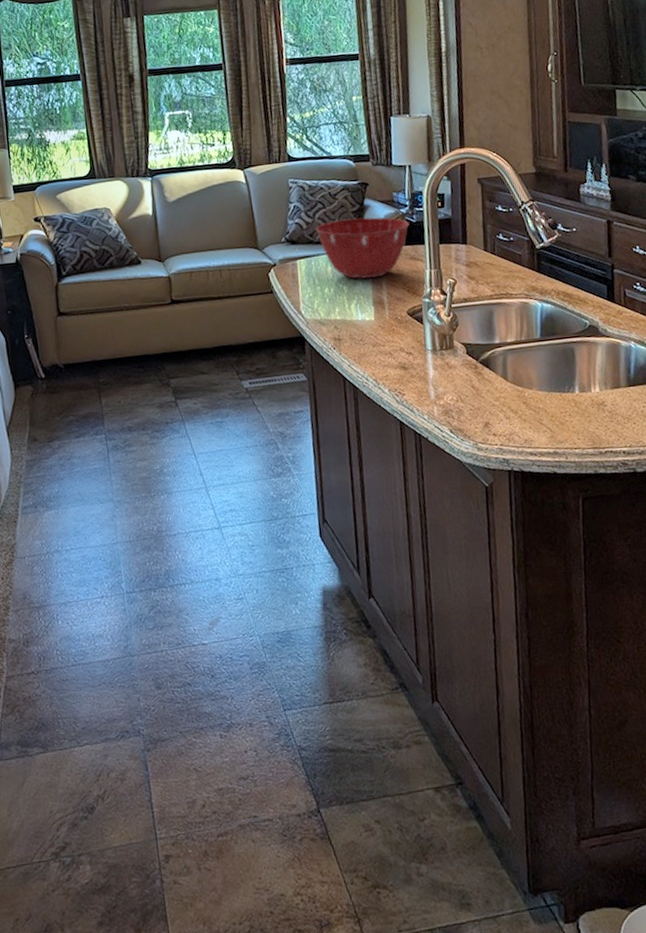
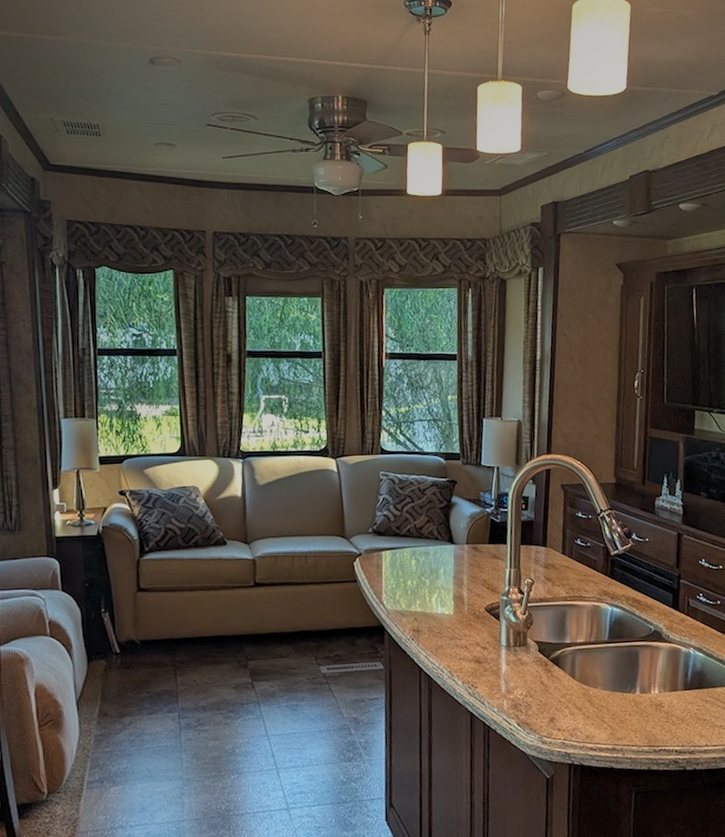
mixing bowl: present [316,217,410,279] -> none [403,514,494,574]

